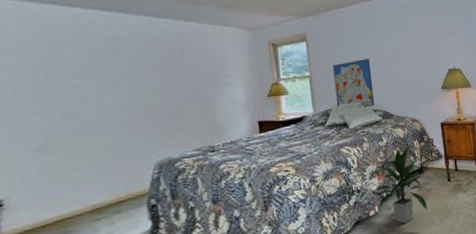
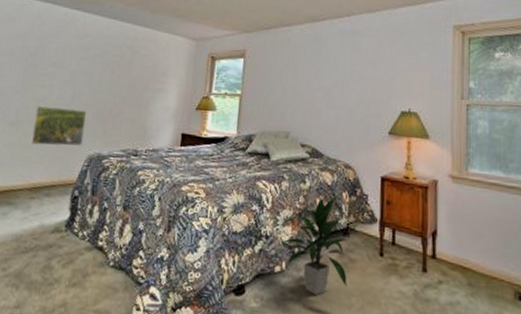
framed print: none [70,118,146,166] -> present [30,106,87,146]
wall art: present [332,59,375,108] -> none [261,84,308,140]

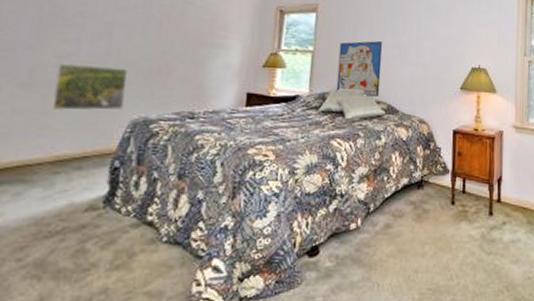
wall art: none [261,84,308,140] -> present [336,41,383,97]
indoor plant: present [281,196,349,296] -> none [357,151,423,249]

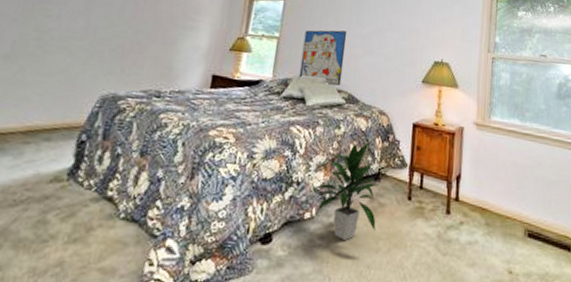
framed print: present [51,64,129,111] -> none [28,38,103,85]
indoor plant: none [357,151,423,249] -> present [313,142,380,242]

